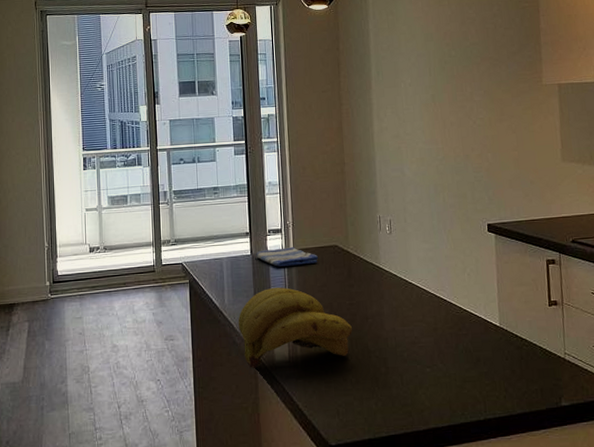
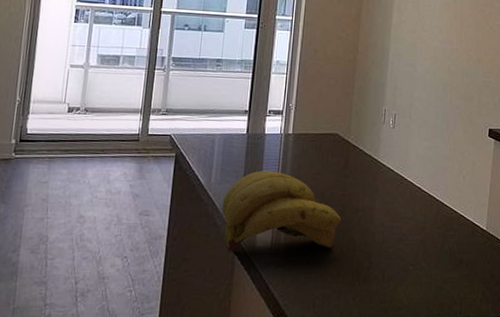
dish towel: present [256,247,318,267] -> none [252,130,317,150]

